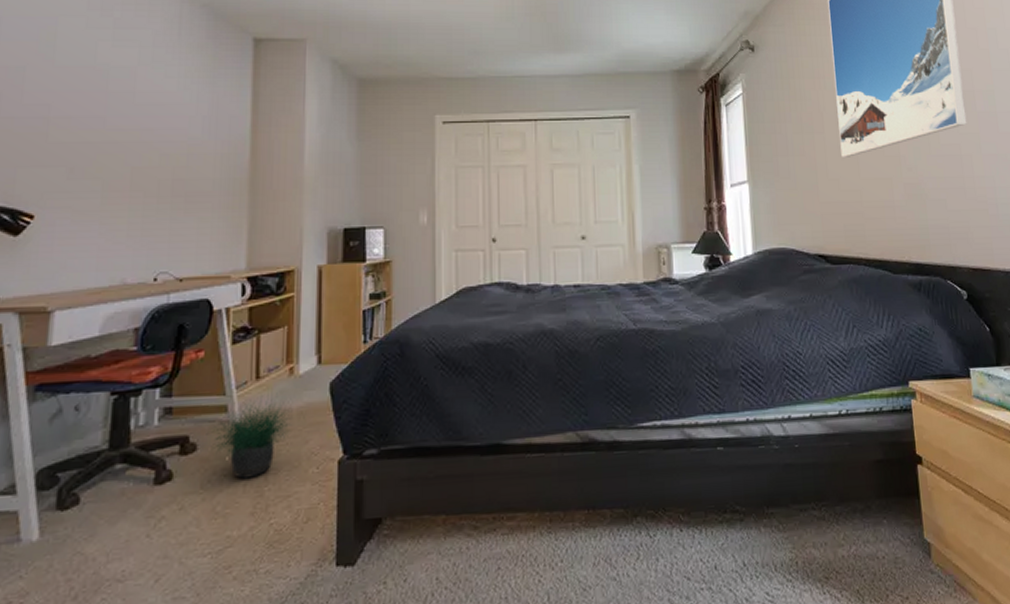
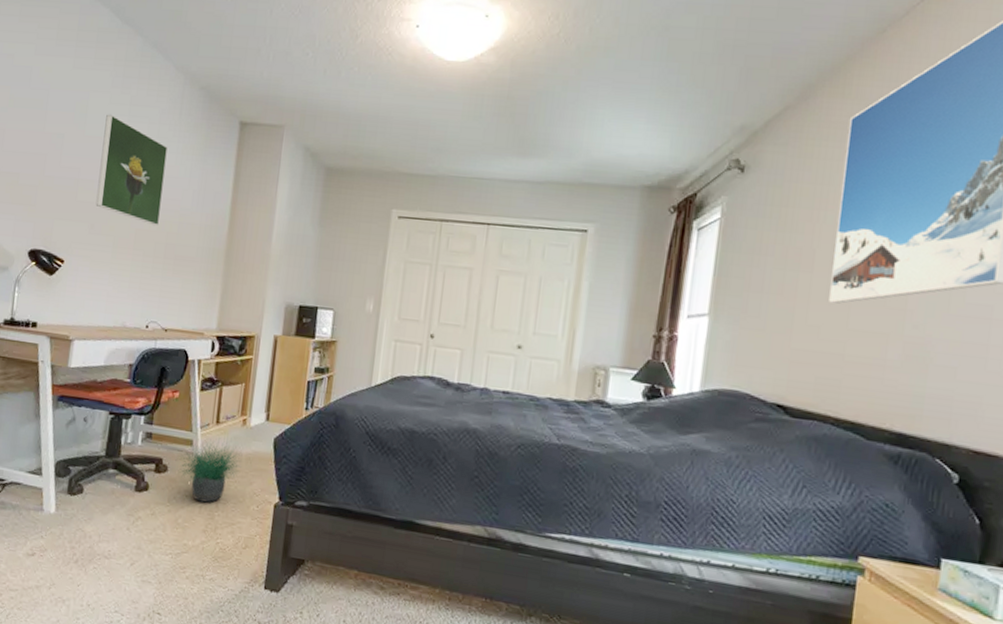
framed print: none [74,40,166,161] -> present [96,114,168,226]

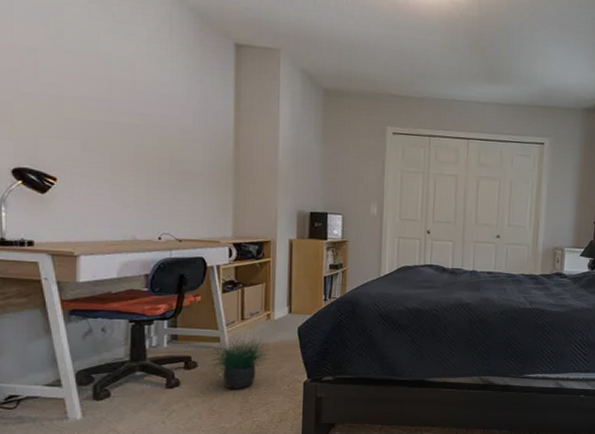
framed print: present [96,114,168,226] -> none [86,30,161,143]

